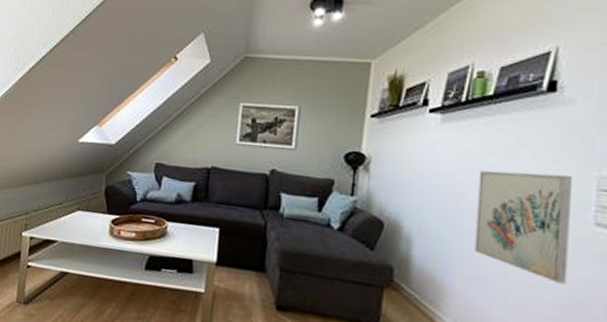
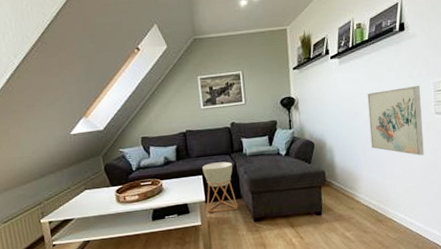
planter: none [215,215,263,286] -> present [202,161,238,213]

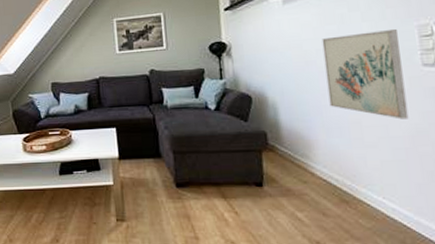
planter: present [202,161,238,213] -> none [116,113,156,171]

